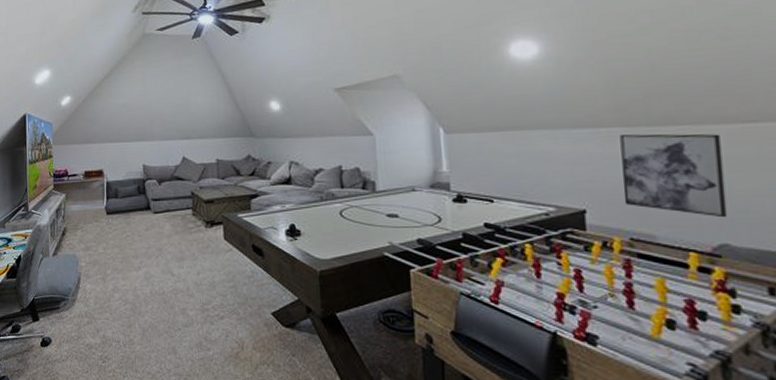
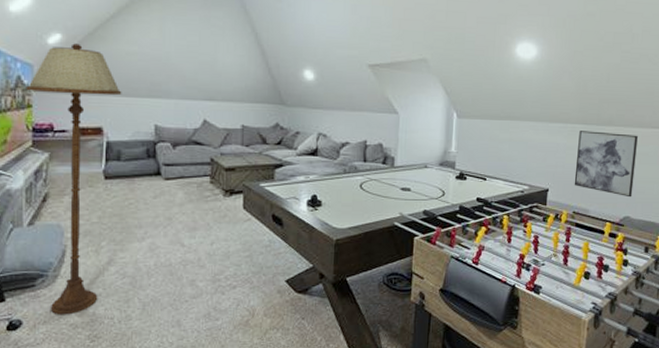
floor lamp: none [48,102,116,336] -> present [26,43,122,315]

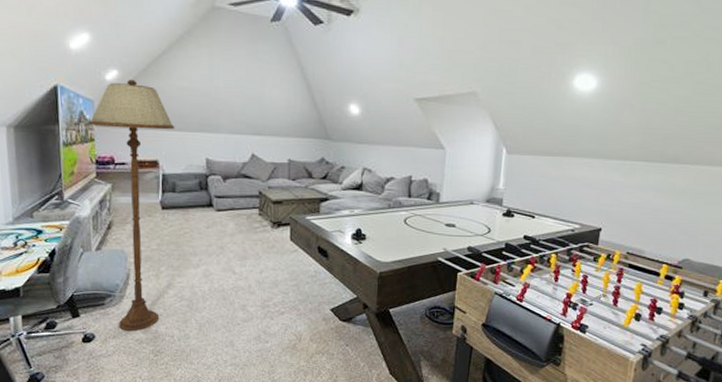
wall art: present [574,131,638,198] -> none [629,168,706,239]

